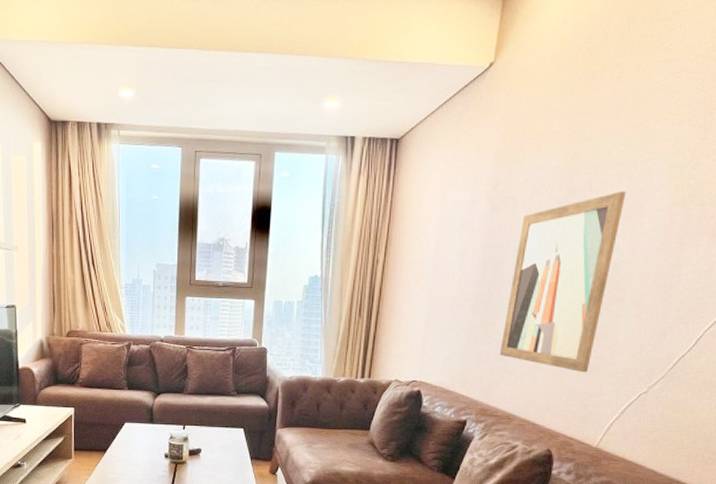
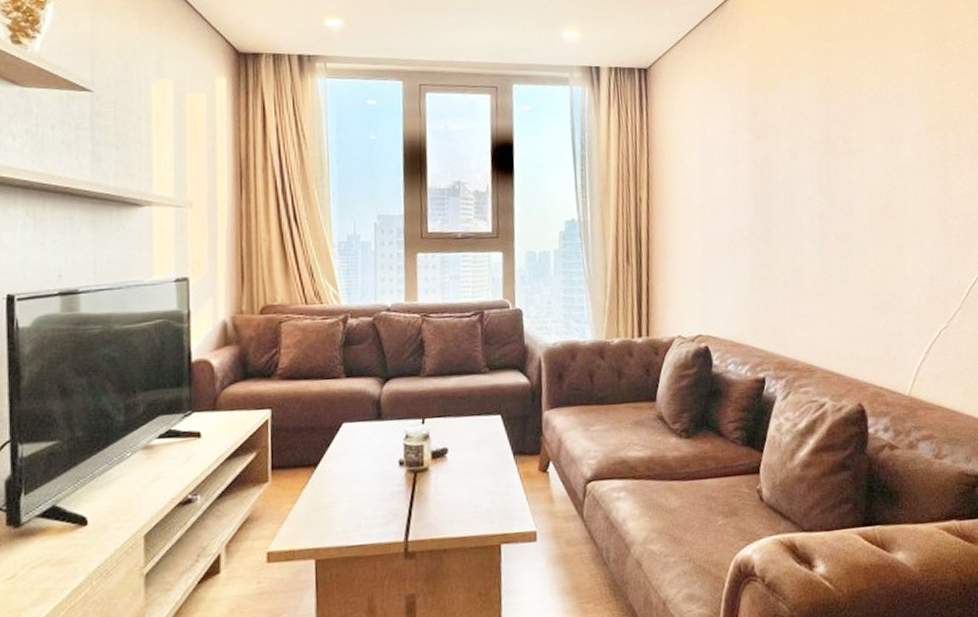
wall art: present [499,191,627,373] -> none [787,116,884,311]

